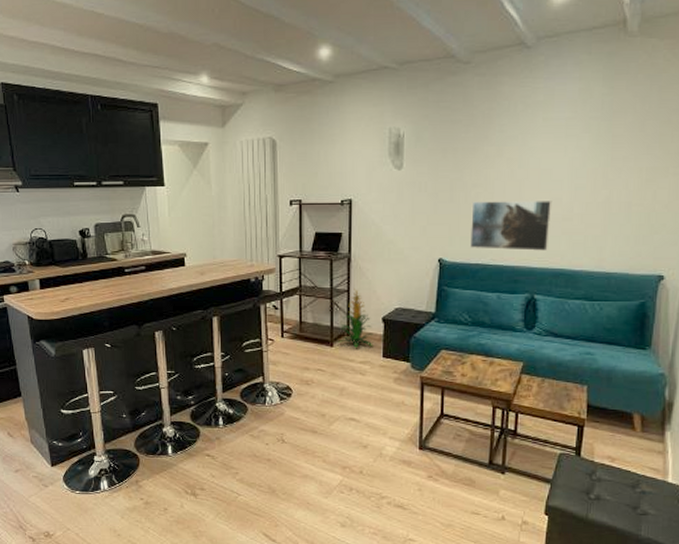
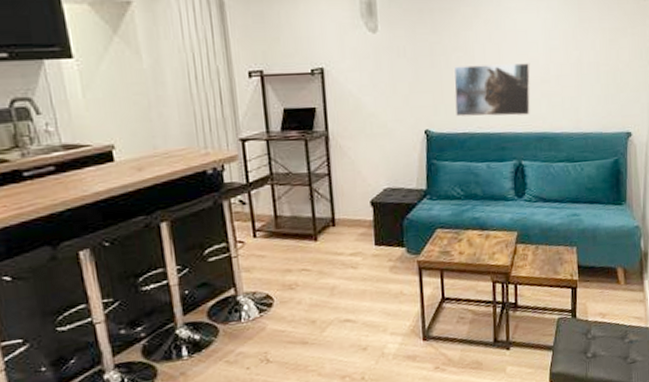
indoor plant: present [337,289,373,348] -> none [322,171,363,239]

